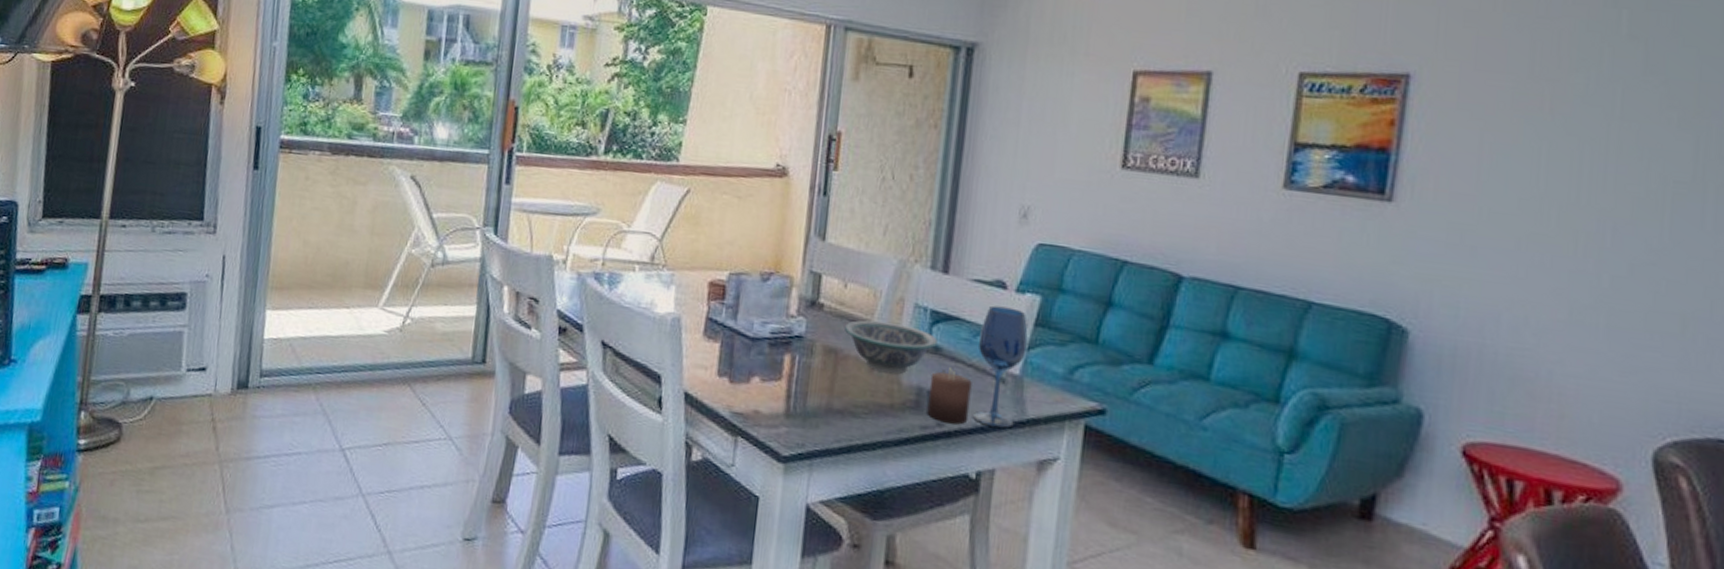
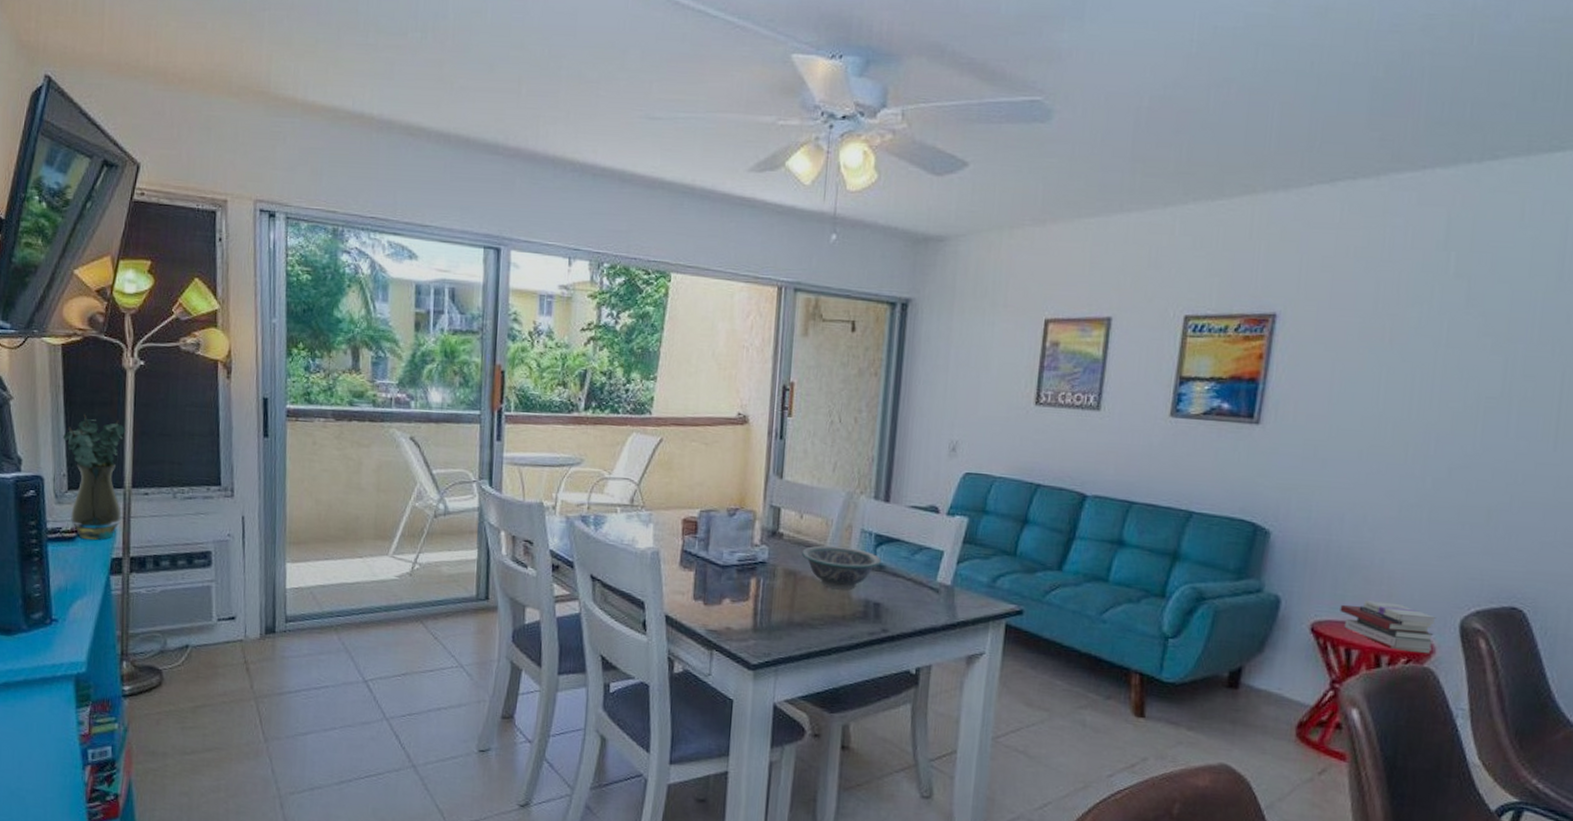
vase: none [42,136,109,274] -> present [63,414,126,540]
candle: present [927,368,972,425] -> none [873,582,911,630]
wineglass: present [973,305,1028,428] -> none [913,527,958,631]
books: none [1498,420,1622,492] -> present [1340,600,1436,654]

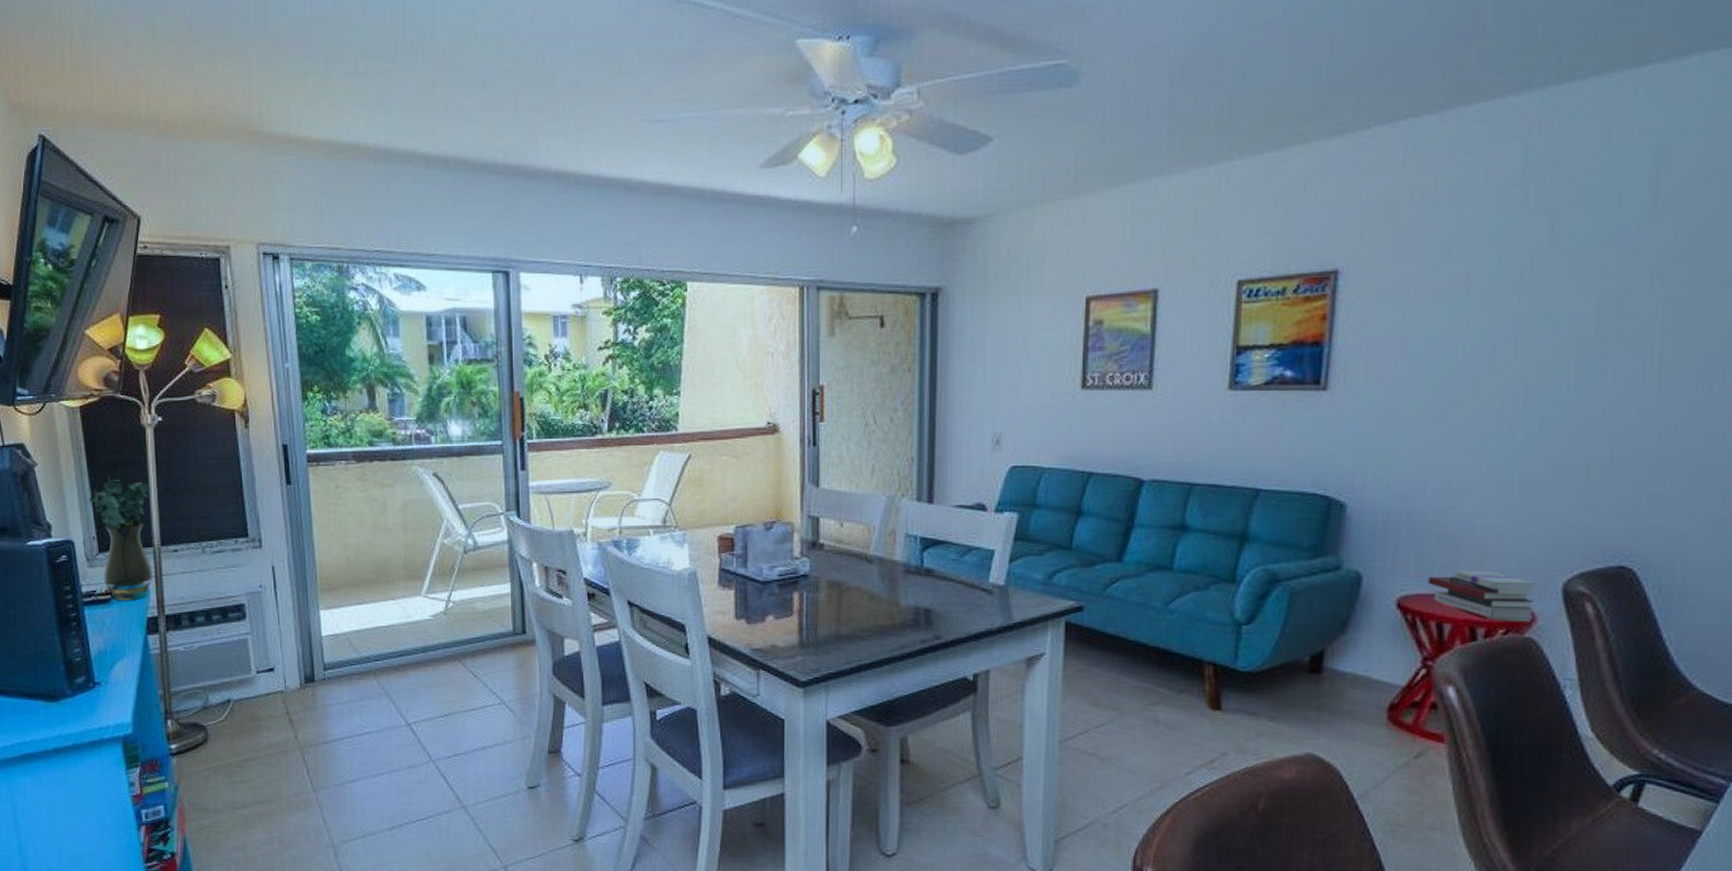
bowl: present [801,545,881,590] -> none [844,552,929,598]

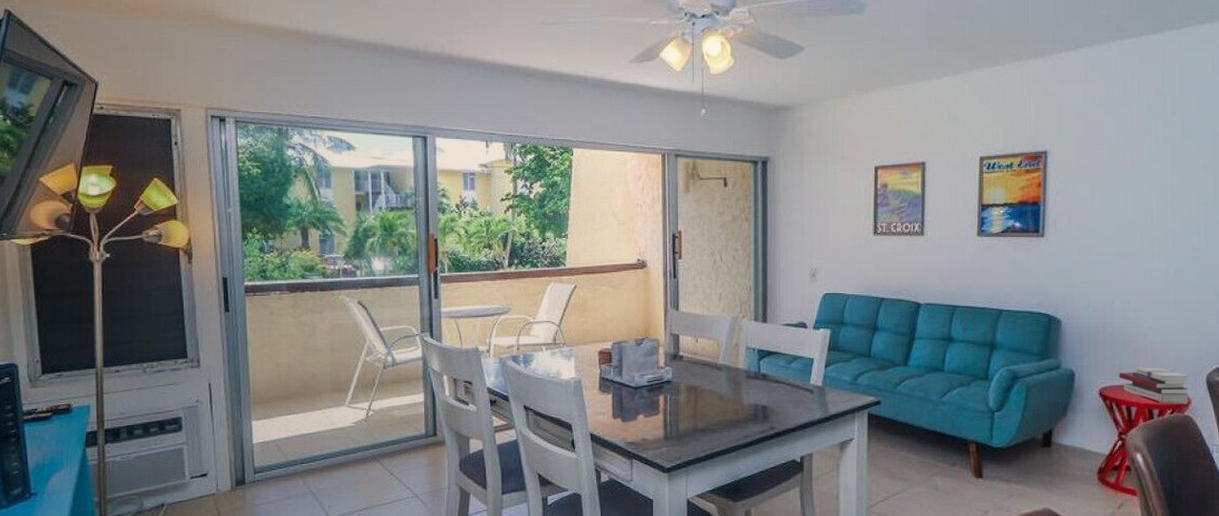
vase: present [89,475,153,600] -> none [35,305,95,417]

